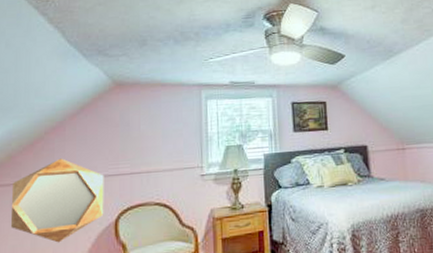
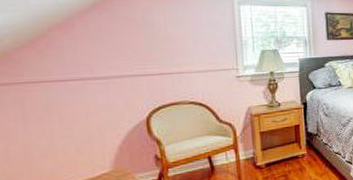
home mirror: present [10,158,104,243] -> none [13,57,133,141]

